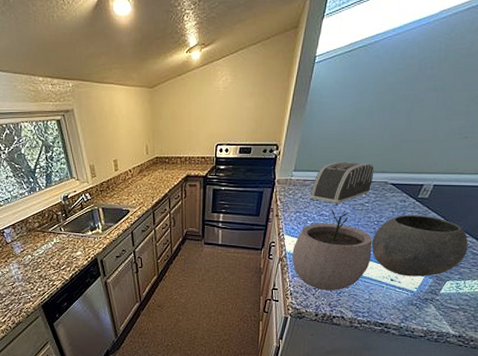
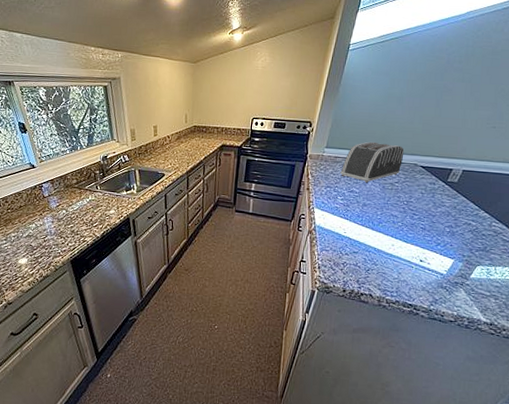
plant pot: present [292,209,372,290] -> none [321,186,402,267]
bowl: present [372,214,468,277] -> none [401,197,498,260]

